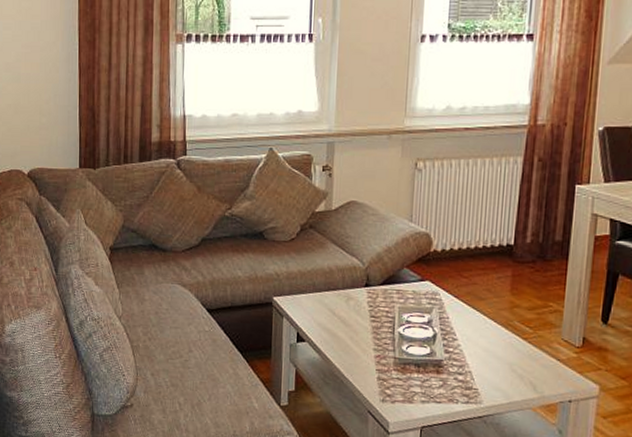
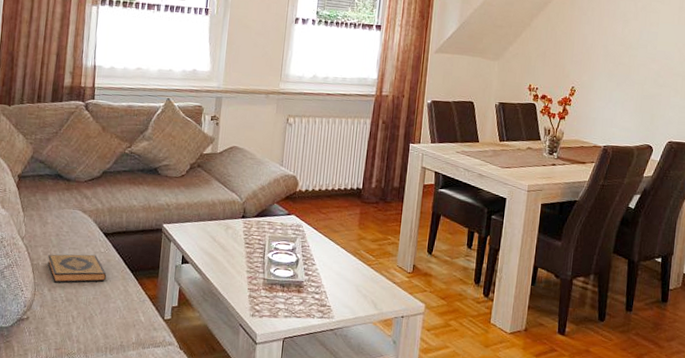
hardback book: none [147,333,214,367] -> present [47,254,107,283]

